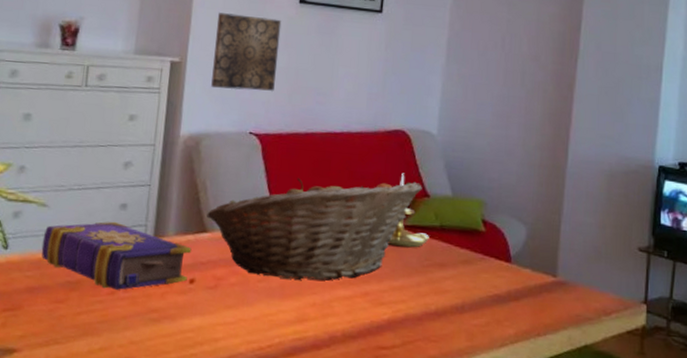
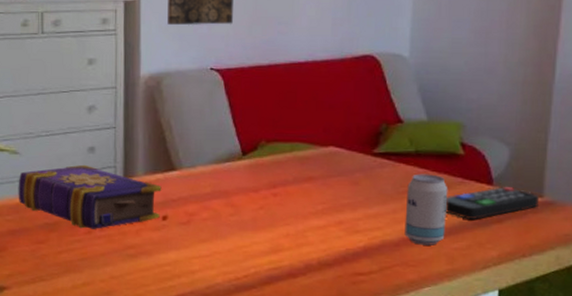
fruit basket: present [207,178,422,281] -> none [174,107,395,213]
candle holder: present [388,173,429,248] -> none [360,99,404,175]
beverage can: none [427,248,470,321] -> present [404,173,448,245]
remote control: none [466,264,553,296] -> present [445,186,539,219]

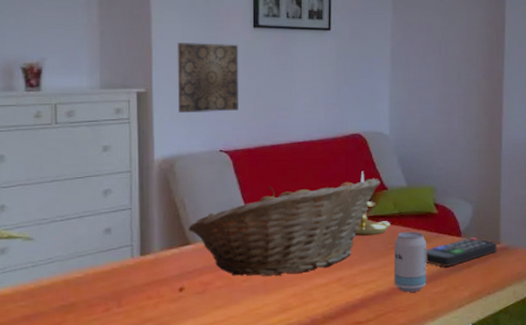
book: present [18,164,162,229] -> none [32,245,178,307]
fruit basket: none [174,107,395,213] -> present [188,177,381,277]
candle holder: none [360,99,404,175] -> present [355,171,390,236]

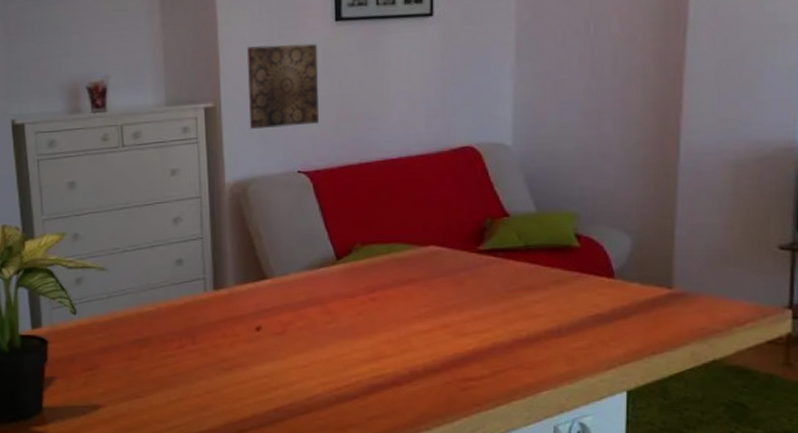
fruit basket: present [188,177,381,277] -> none [264,201,500,319]
candle holder: present [355,171,390,236] -> none [465,193,513,273]
beverage can: present [393,231,427,293] -> none [517,269,564,346]
remote control: present [425,237,497,267] -> none [561,278,668,316]

